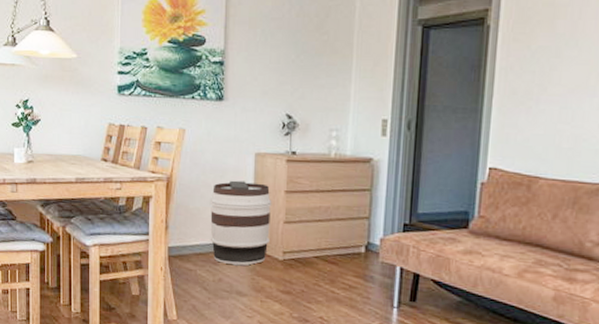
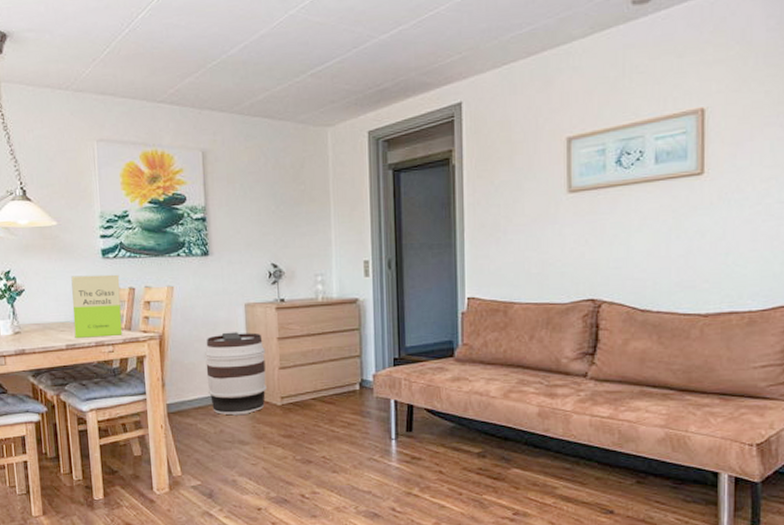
book: none [85,110,133,174] -> present [71,274,123,338]

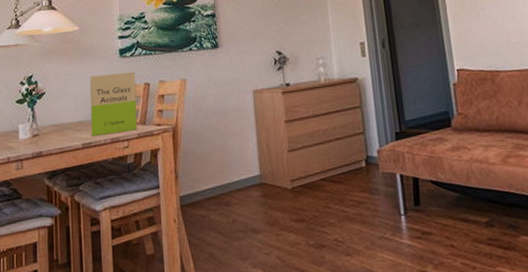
barrel: present [204,332,267,416] -> none [216,118,277,203]

